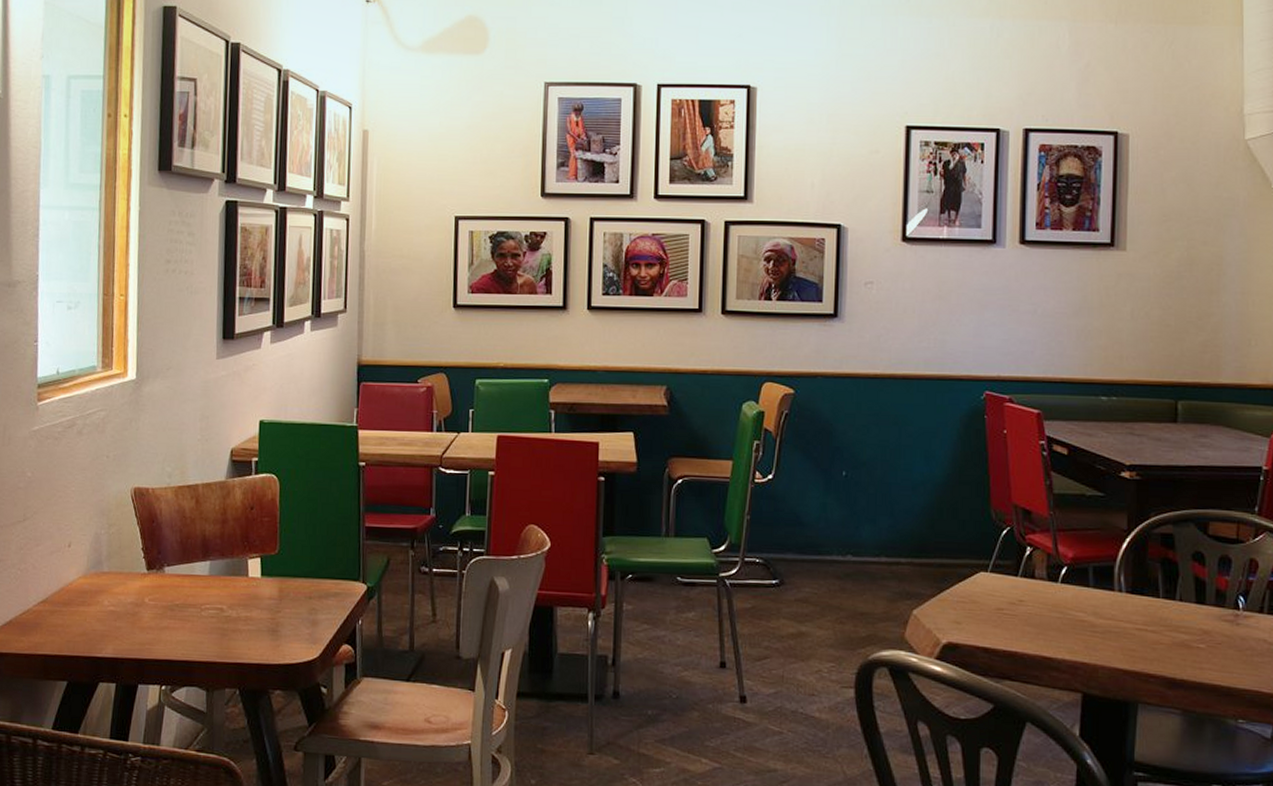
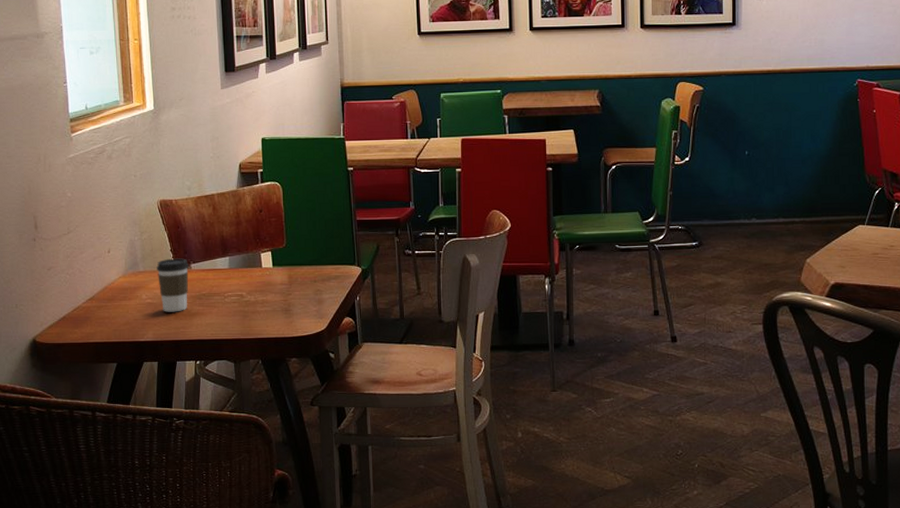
coffee cup: none [123,558,163,624] -> present [156,258,190,312]

